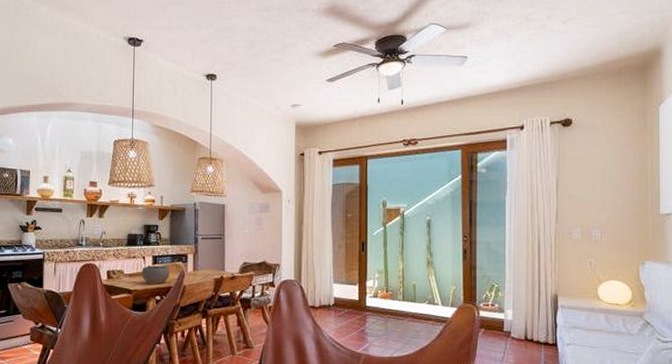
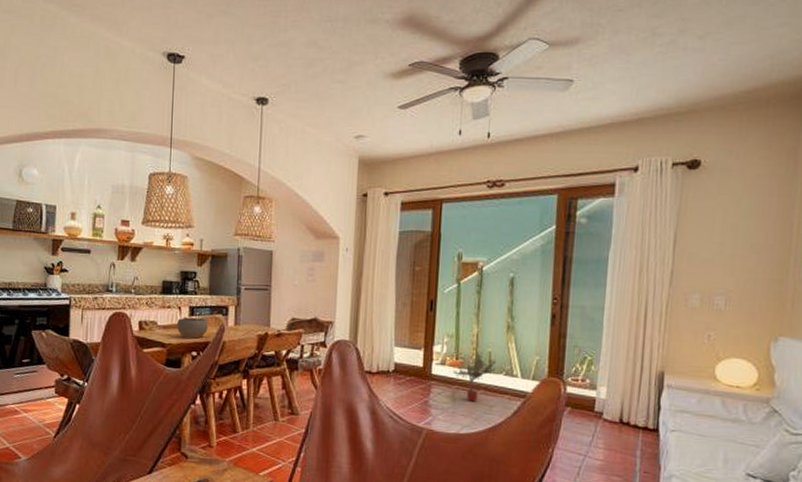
potted tree: none [384,284,420,329] -> present [453,351,496,402]

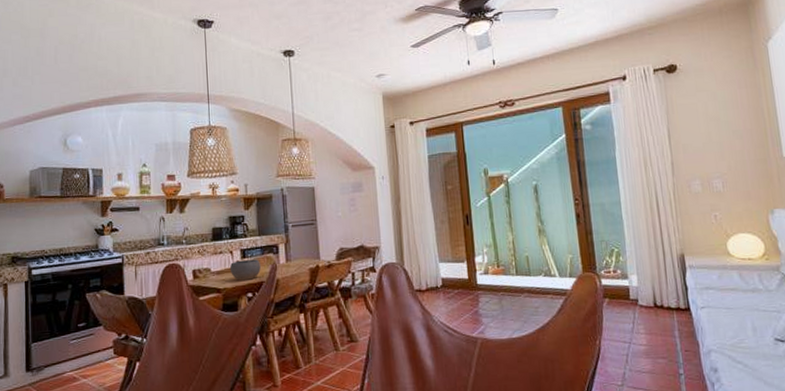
potted tree: present [453,351,496,402] -> none [496,257,535,306]

